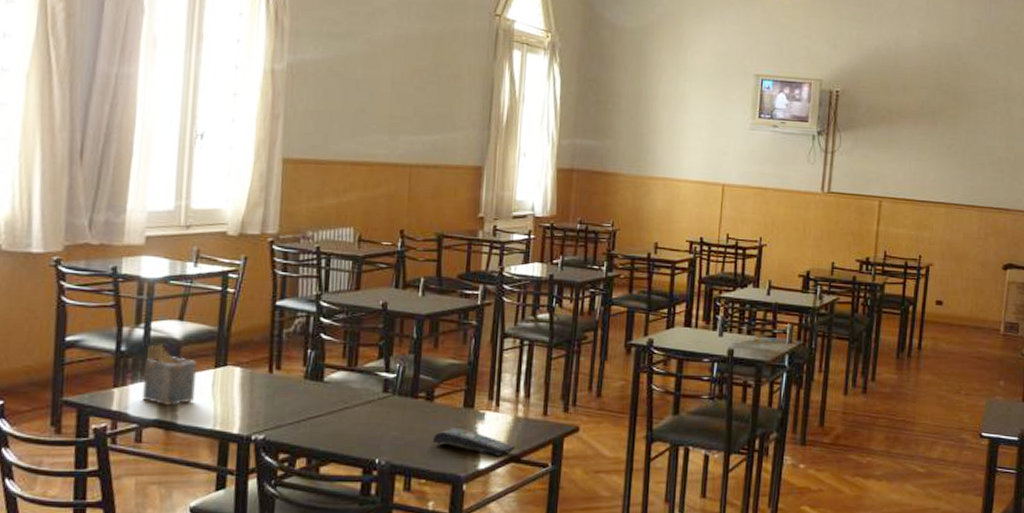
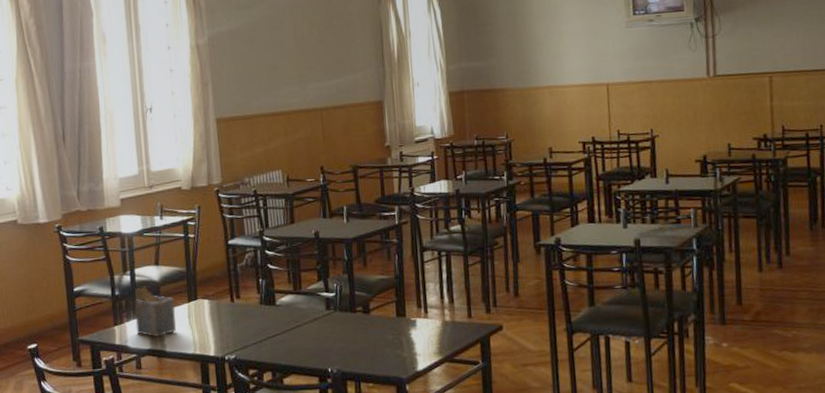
remote control: present [432,427,516,456] -> none [374,335,448,358]

